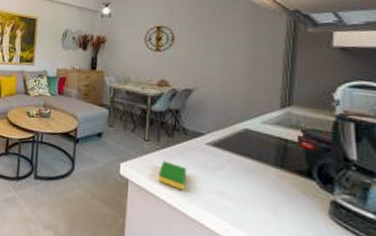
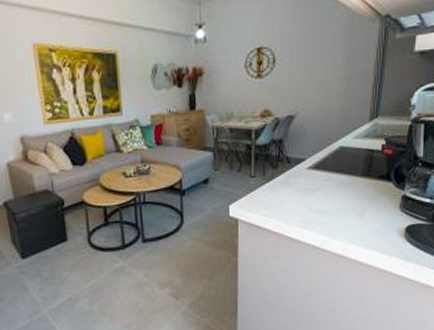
dish sponge: present [158,160,187,191] -> none [265,193,291,217]

